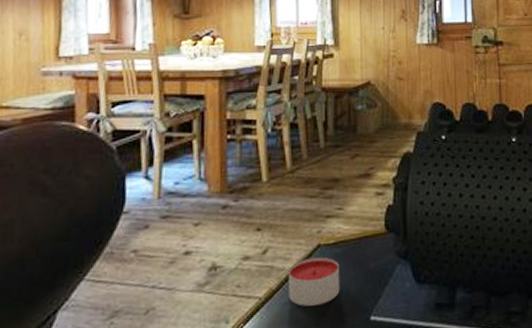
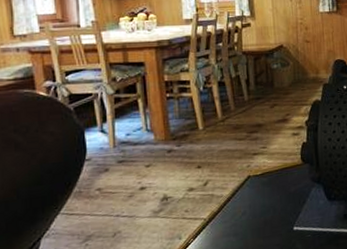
candle: present [288,256,340,307] -> none [225,185,268,223]

